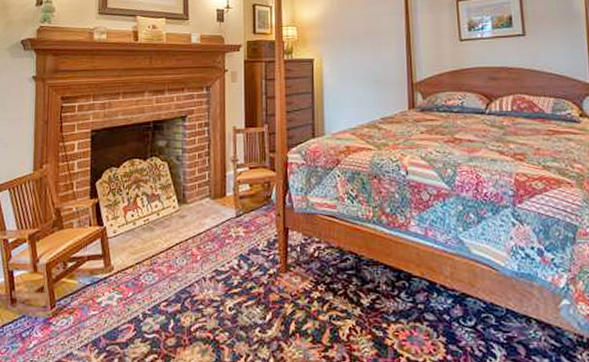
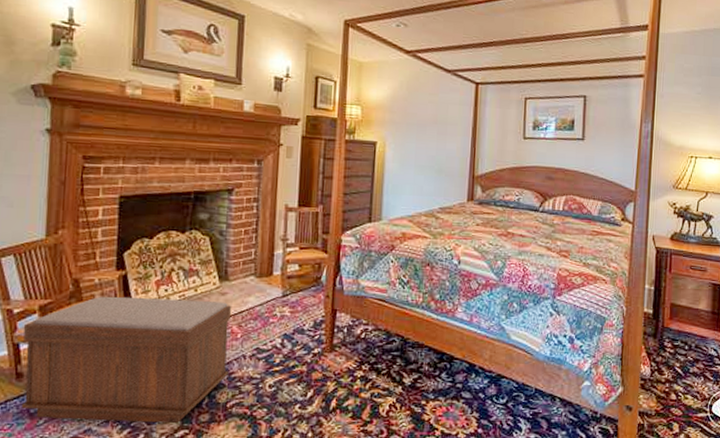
bench: none [15,223,191,348] -> present [21,296,231,424]

